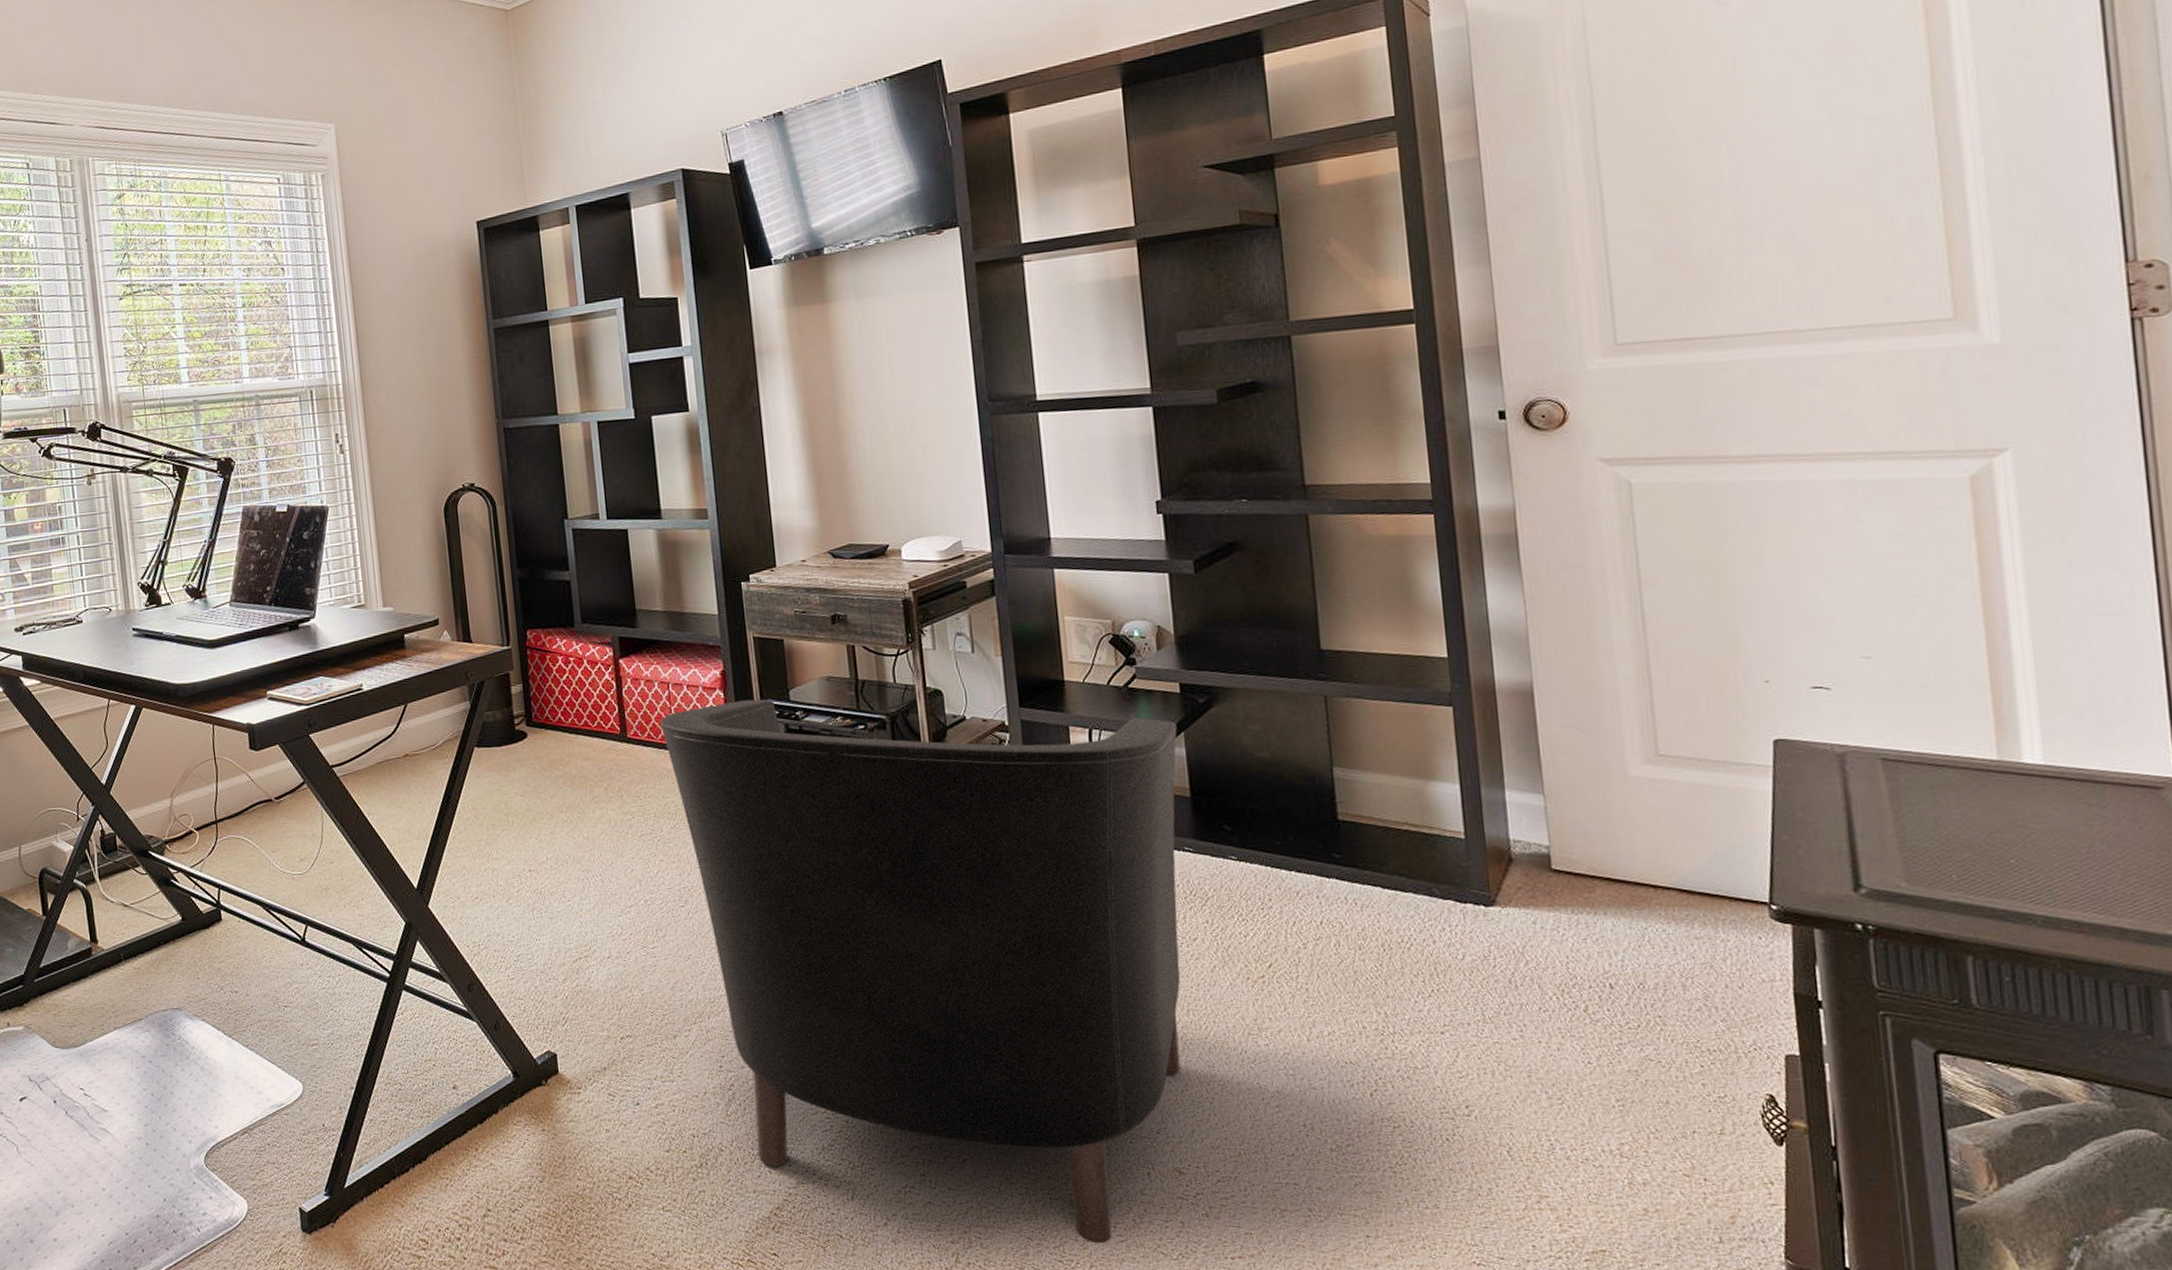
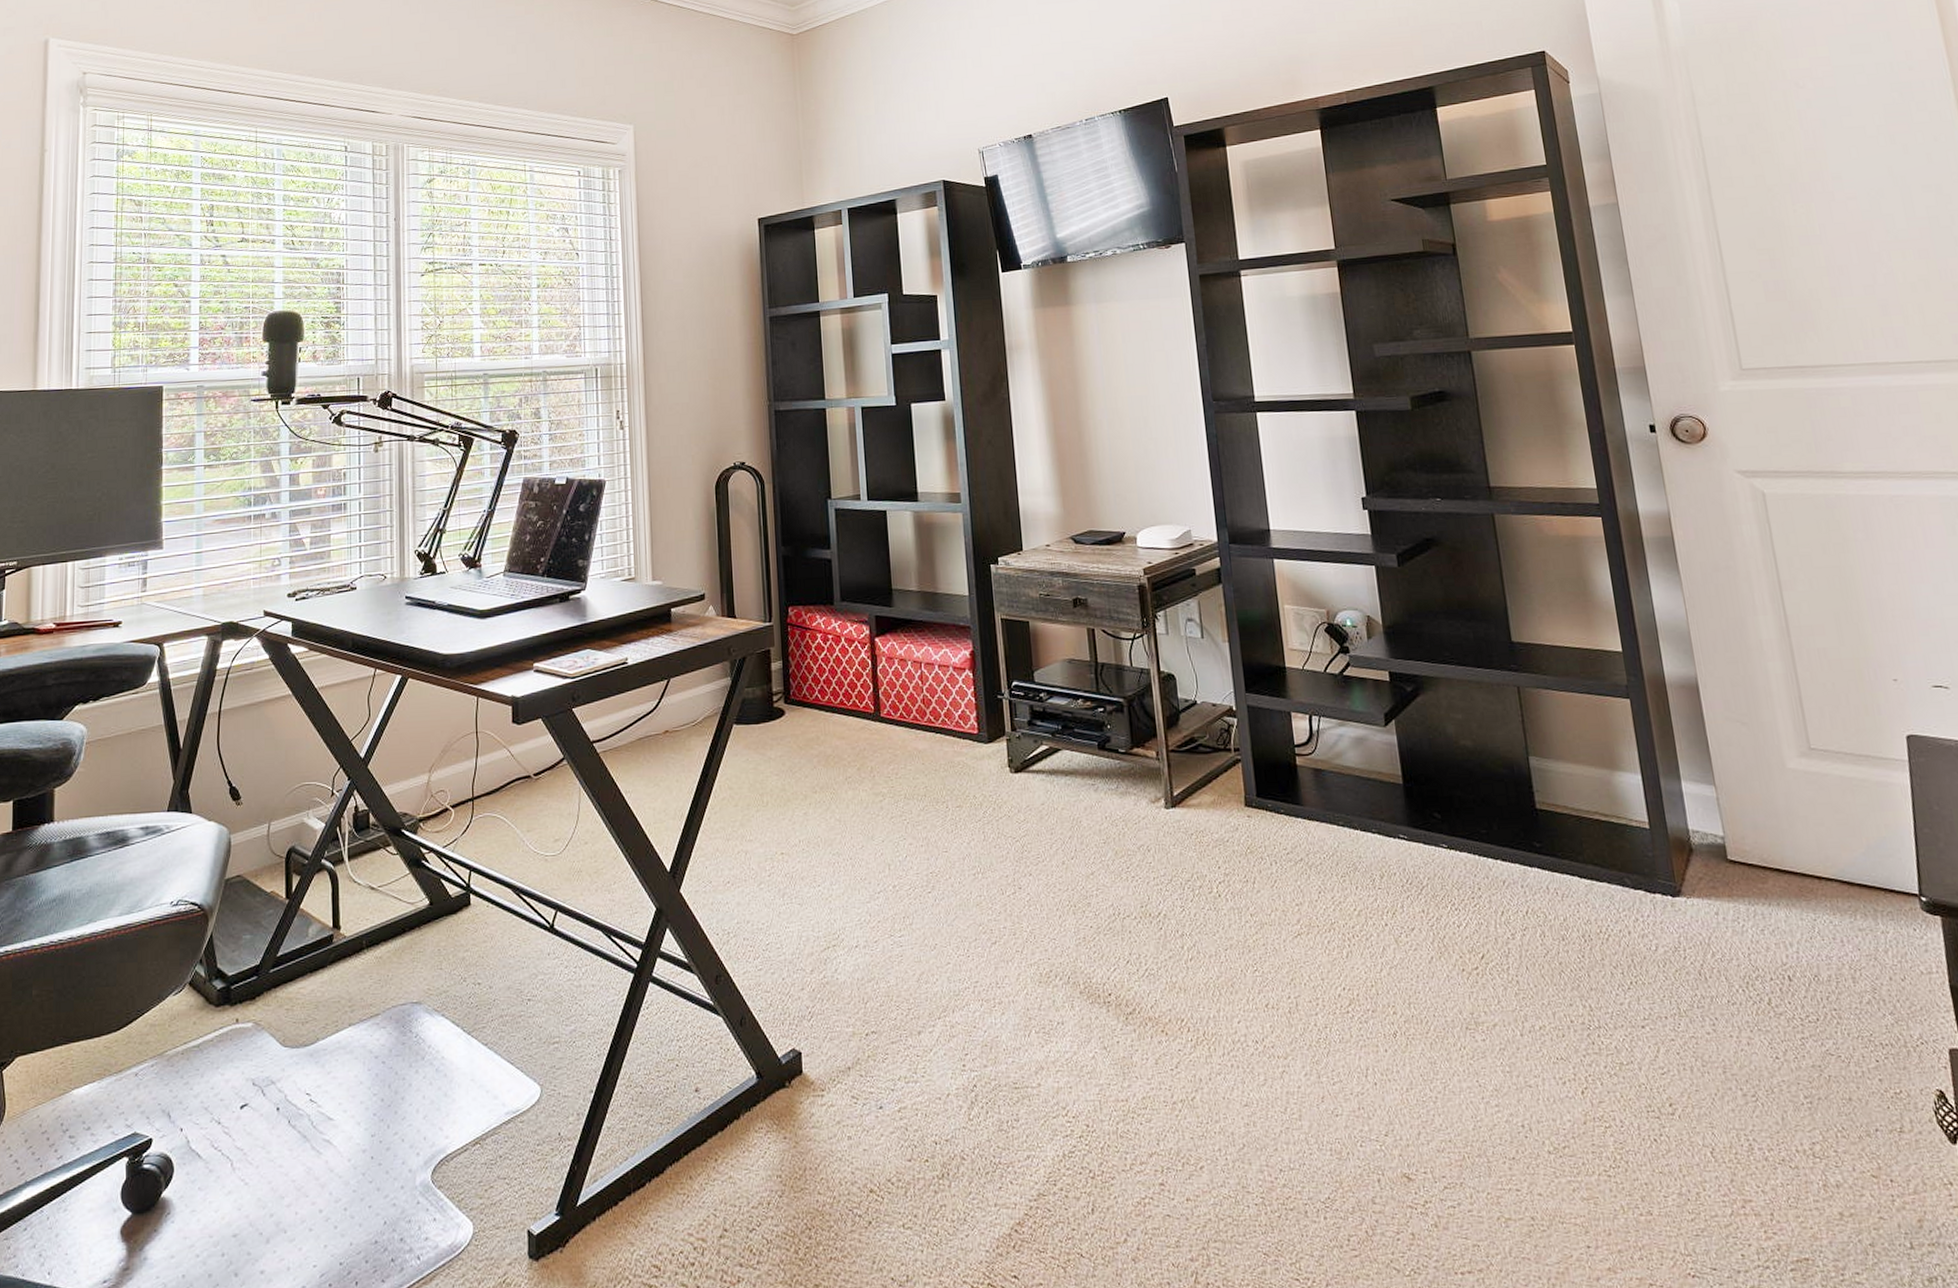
armchair: present [660,699,1181,1244] -> none [912,680,1405,1260]

